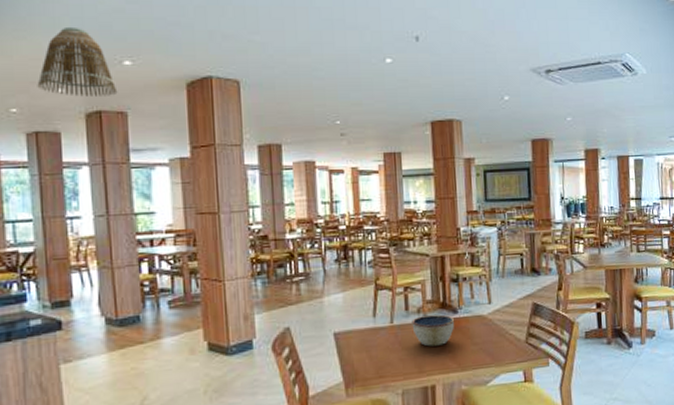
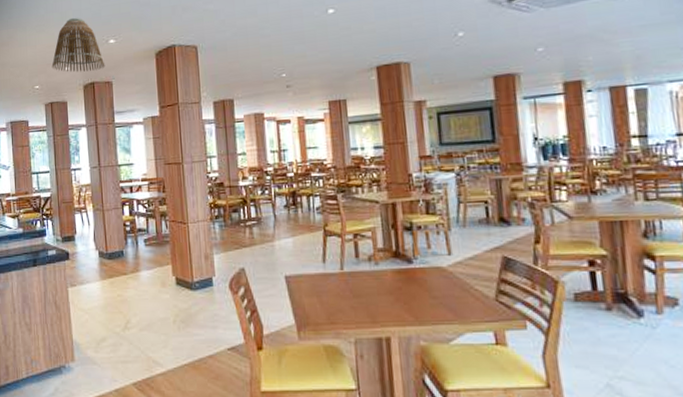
bowl: present [411,314,455,347] -> none [362,264,410,296]

